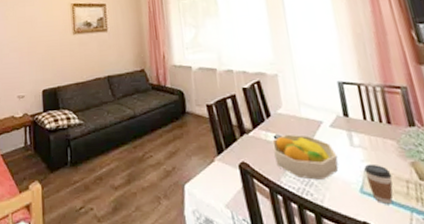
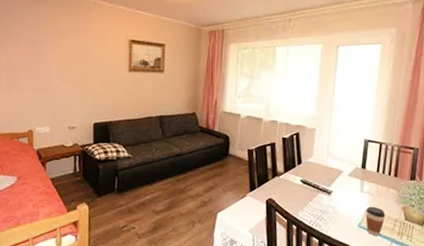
fruit bowl: present [272,134,339,180] -> none [297,179,348,216]

